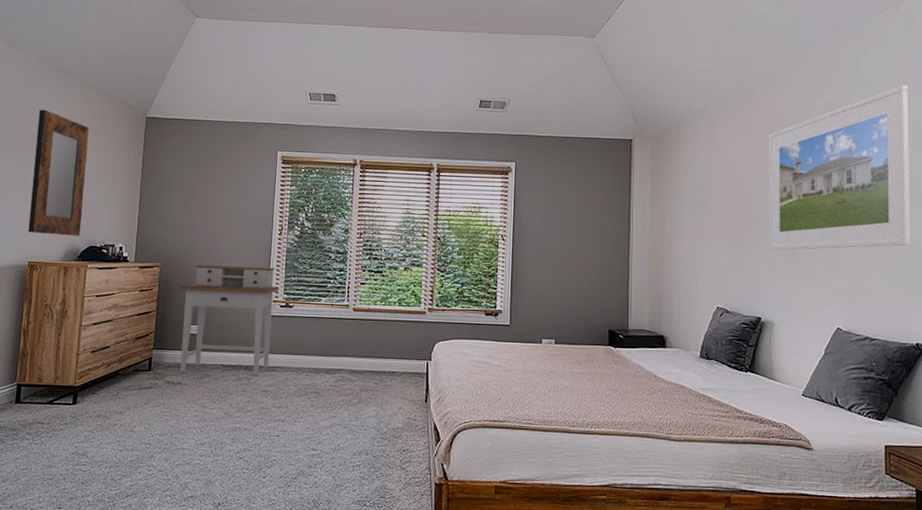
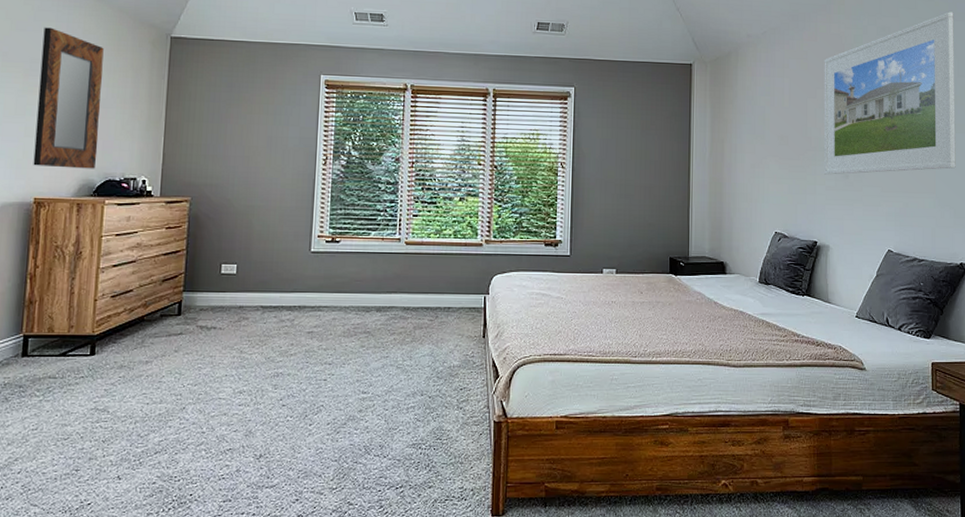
desk: present [179,265,279,376] -> none [211,198,324,317]

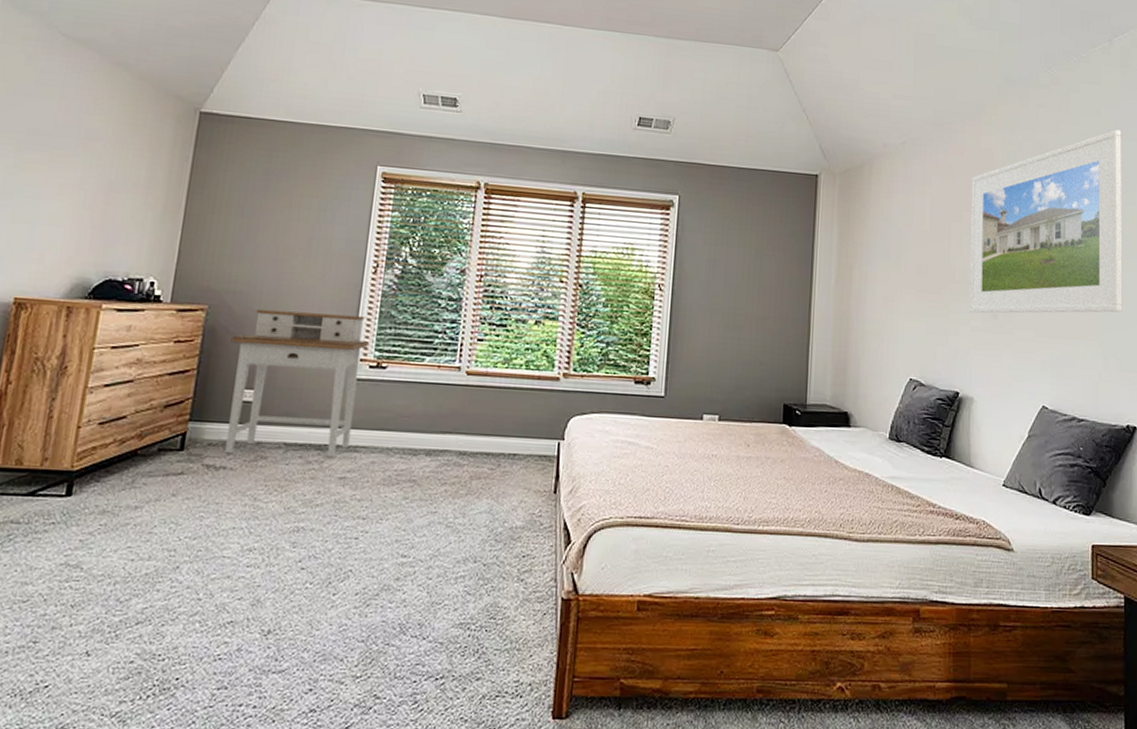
home mirror: present [33,27,104,169] -> none [17,92,118,266]
desk: none [211,198,324,317] -> present [225,309,369,458]

